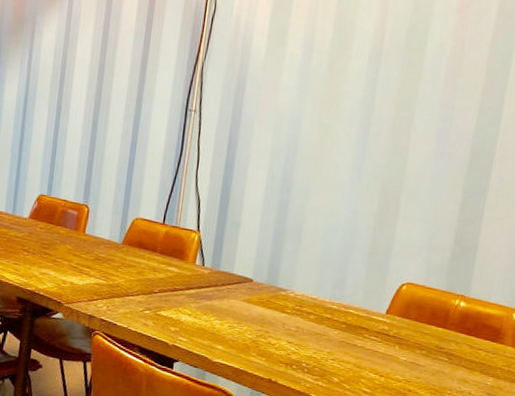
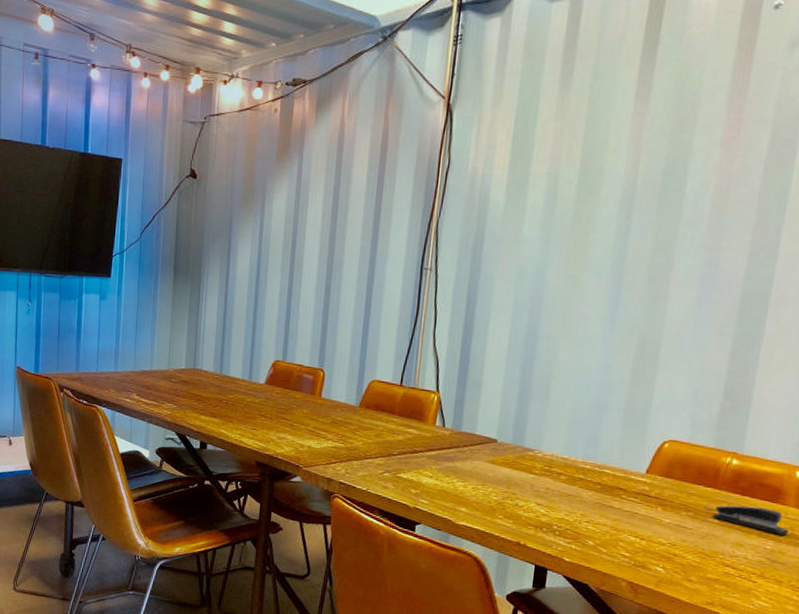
stapler: none [442,344,507,372] -> present [712,505,790,535]

